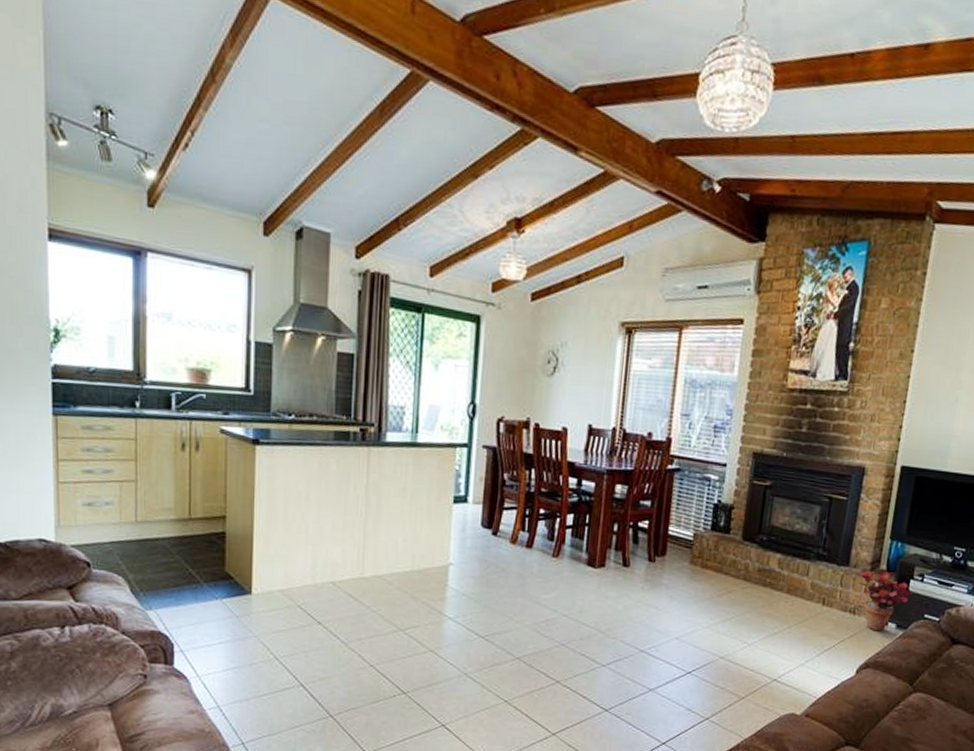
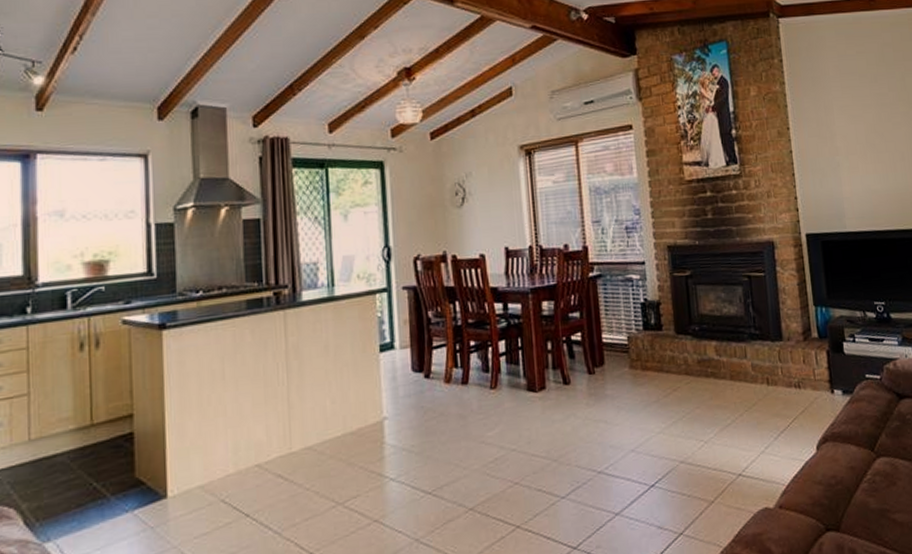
potted plant: present [856,569,912,632] -> none [791,338,848,402]

